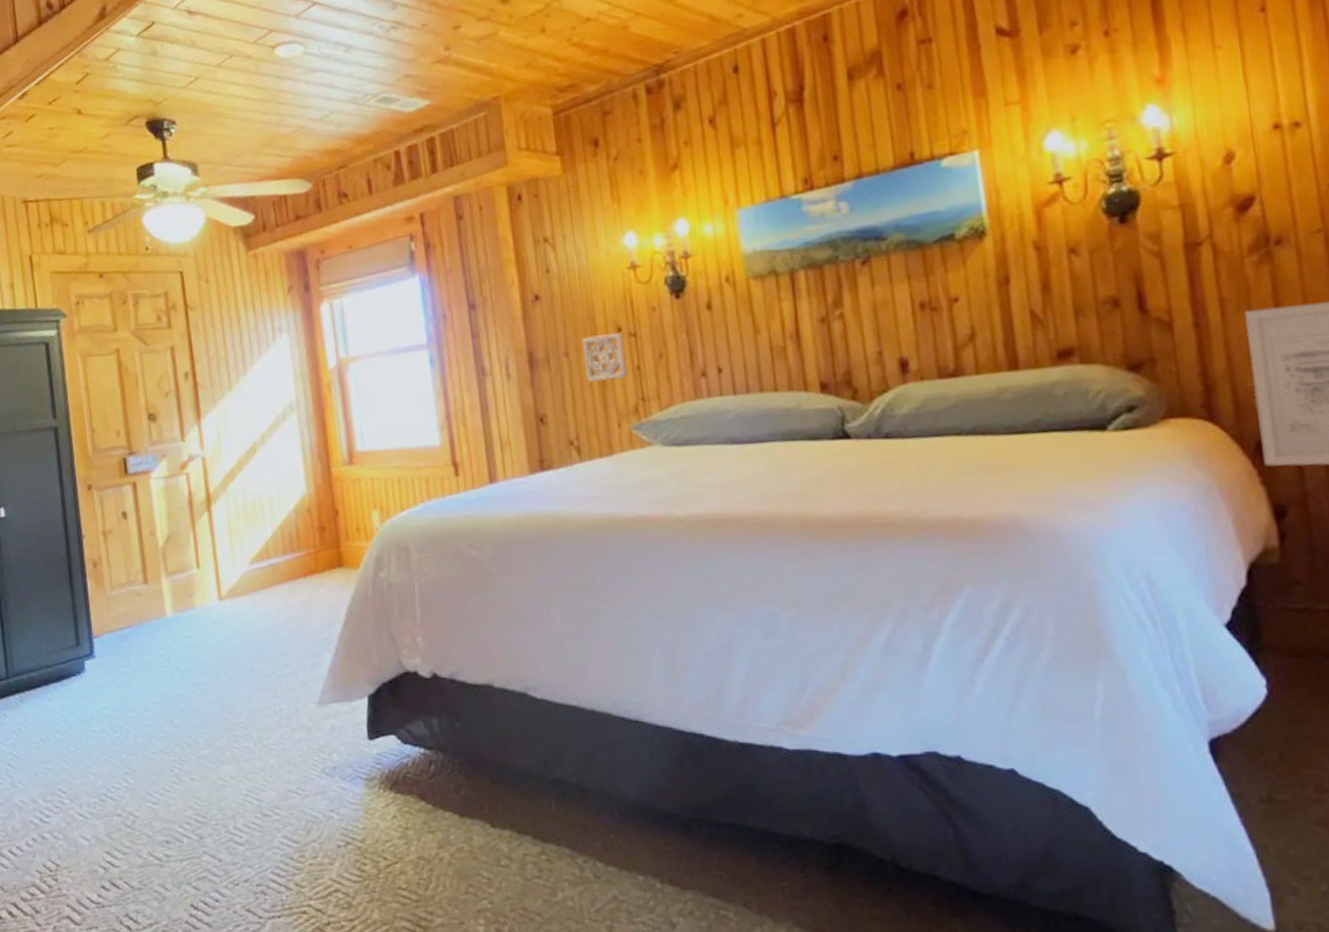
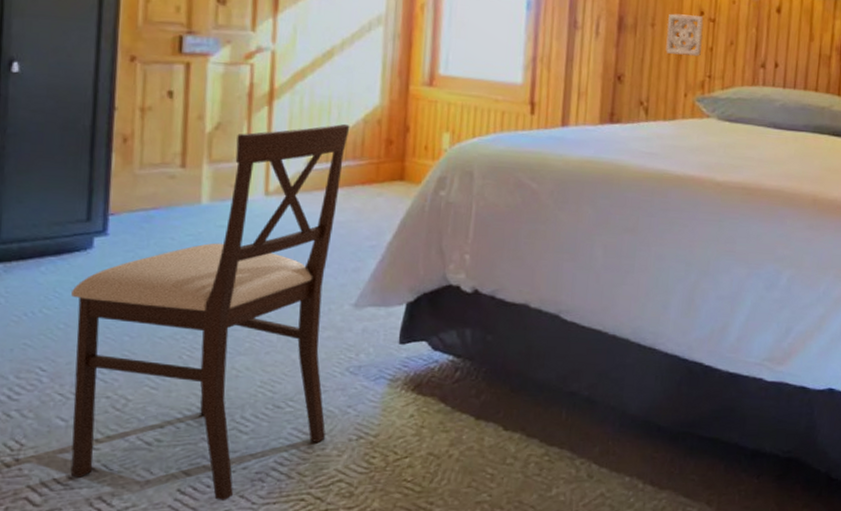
chair: none [75,517,316,916] -> present [70,123,350,501]

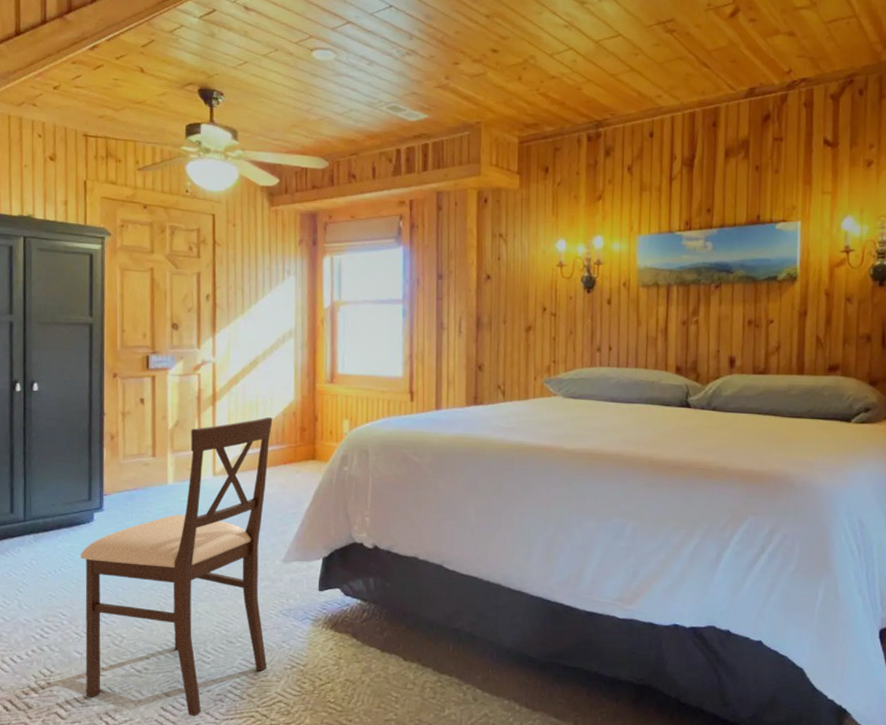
wall ornament: present [665,13,704,56] -> none [516,311,547,345]

